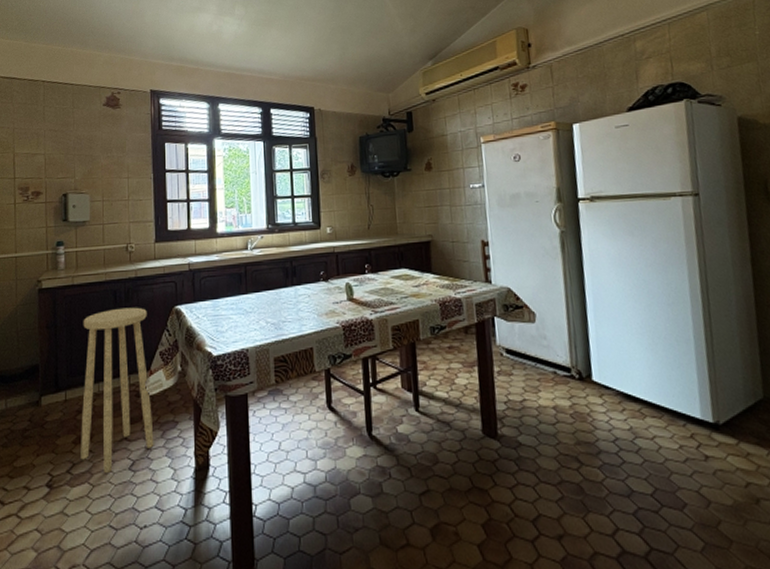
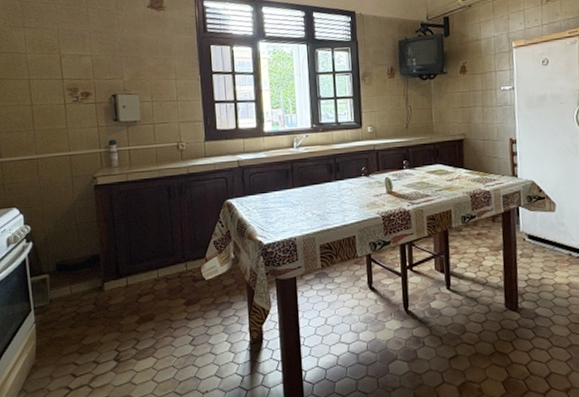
stool: present [80,307,154,474] -> none [139,201,212,349]

